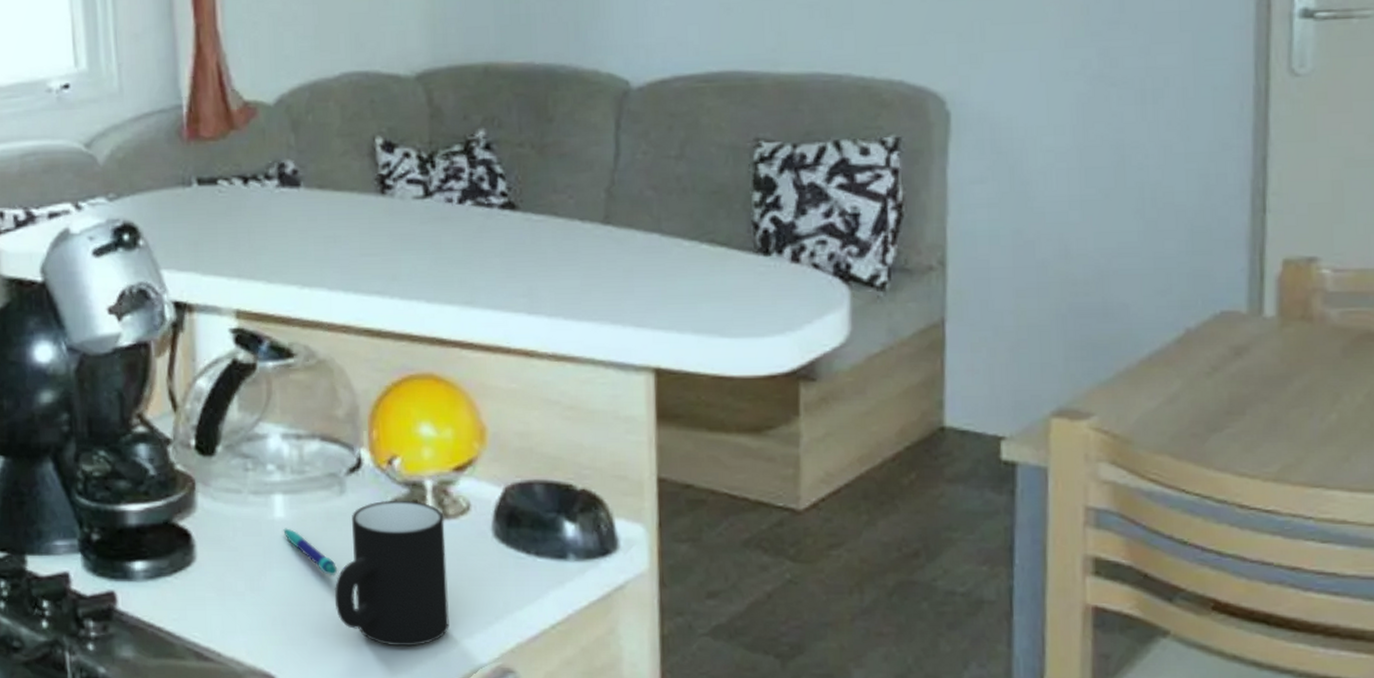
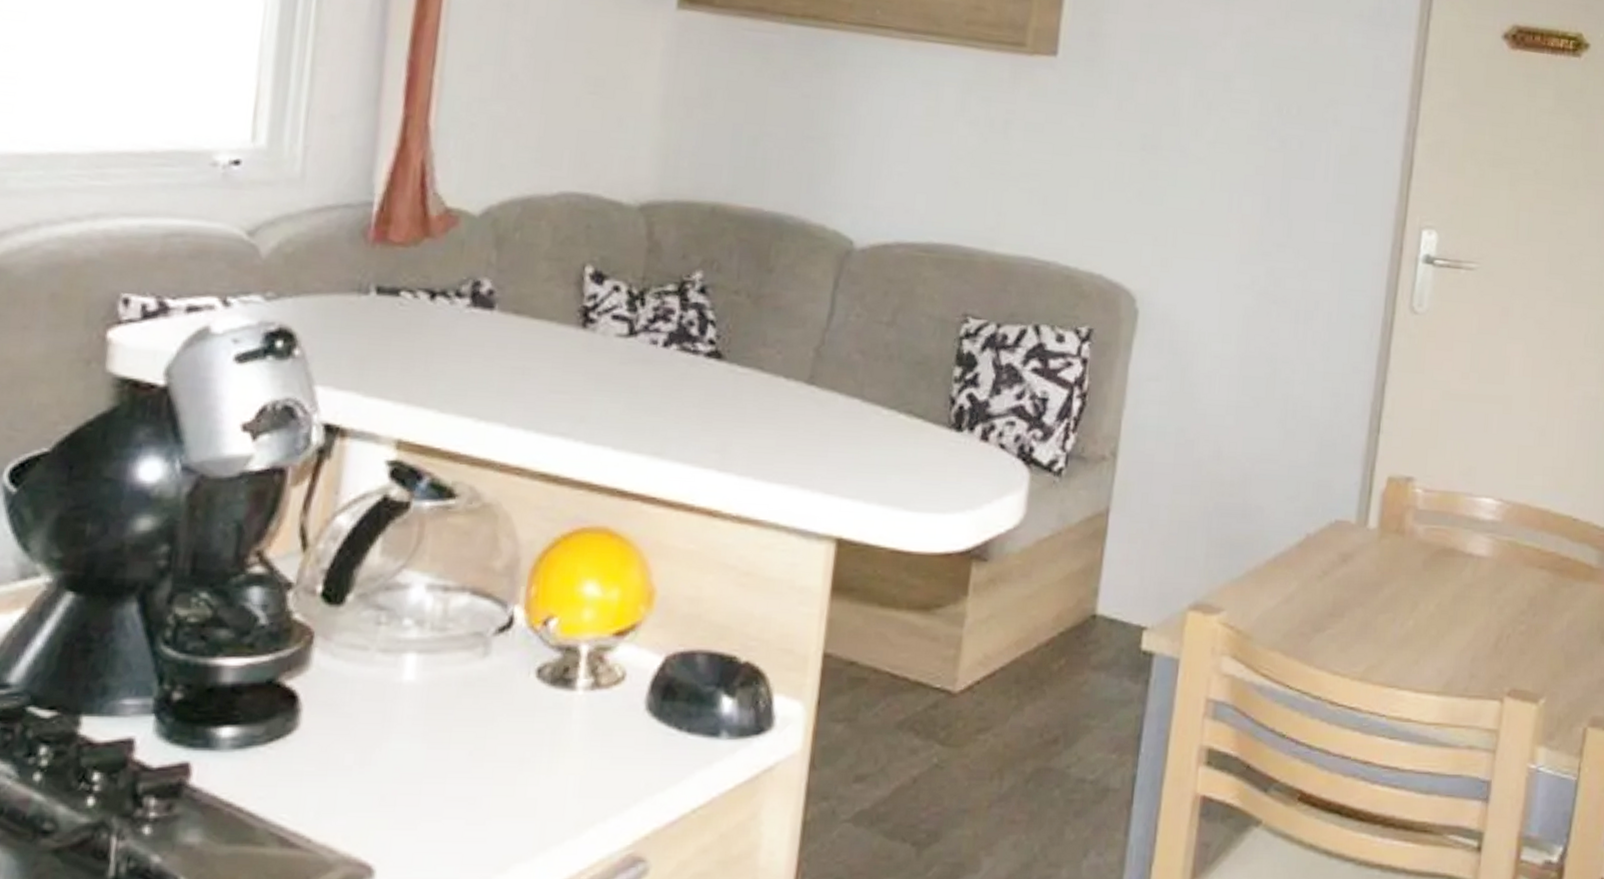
pen: present [283,528,338,576] -> none [410,693,467,750]
mug: present [334,500,449,647] -> none [457,665,596,832]

